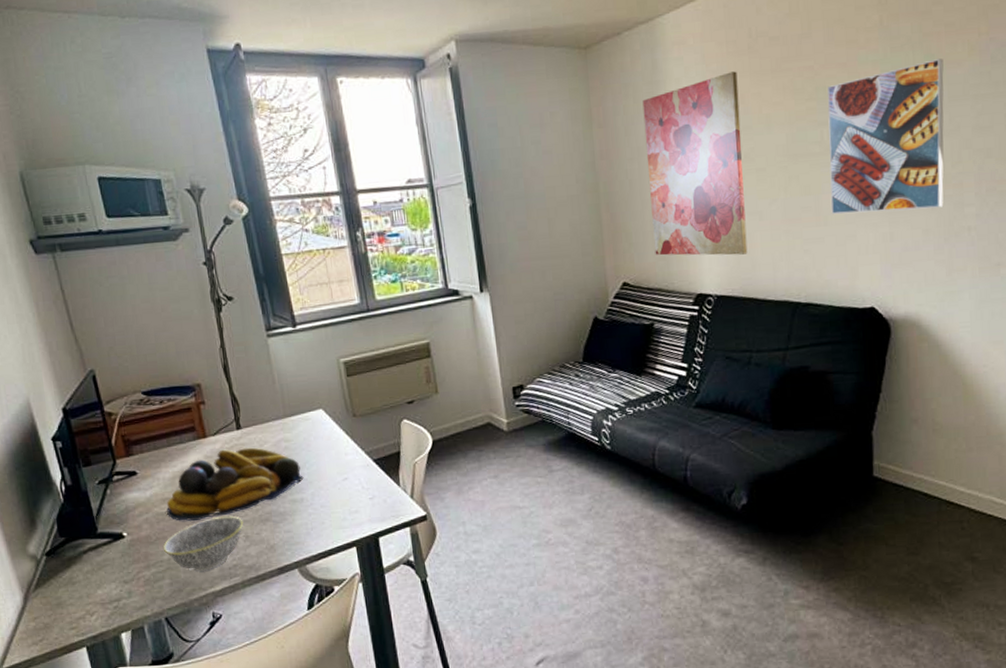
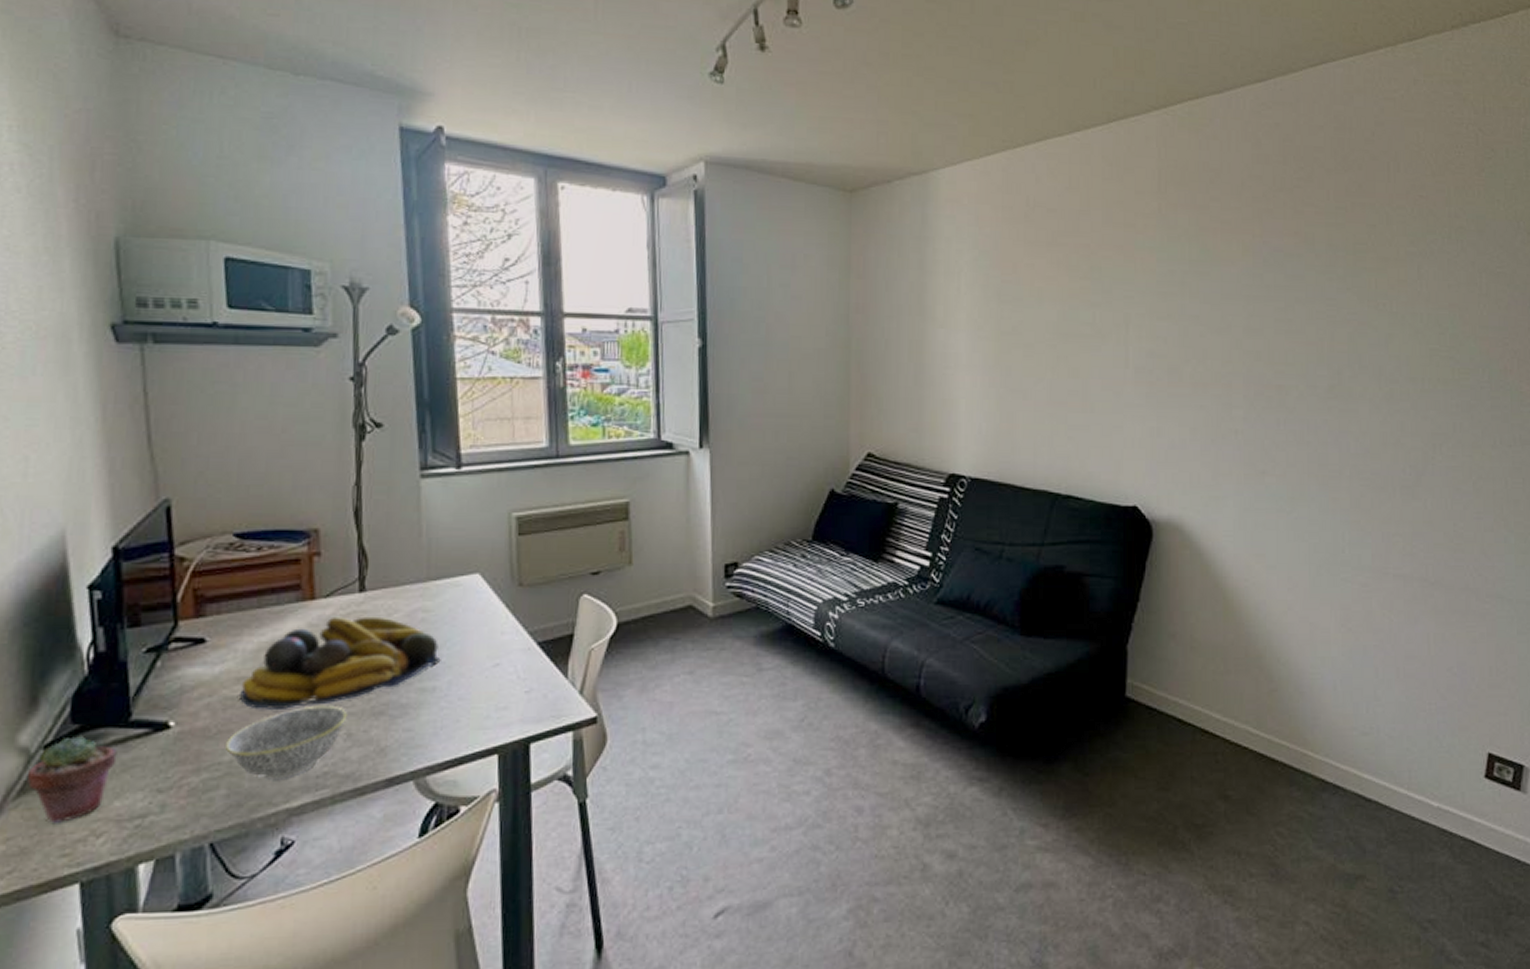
potted succulent: none [38,546,94,607] -> present [26,736,117,824]
wall art: present [642,71,748,256] -> none [906,238,1011,435]
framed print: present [827,58,944,215] -> none [1098,254,1218,407]

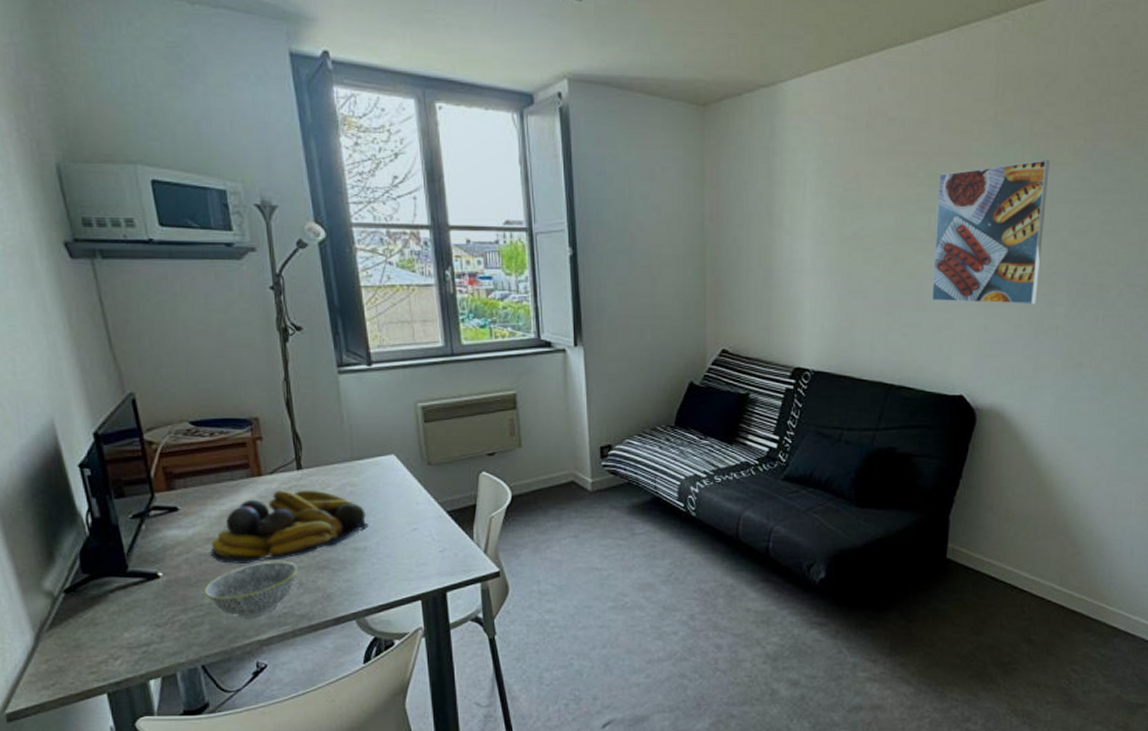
potted succulent: present [26,736,117,824] -> none [54,583,122,650]
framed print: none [1098,254,1218,407] -> present [931,160,1050,305]

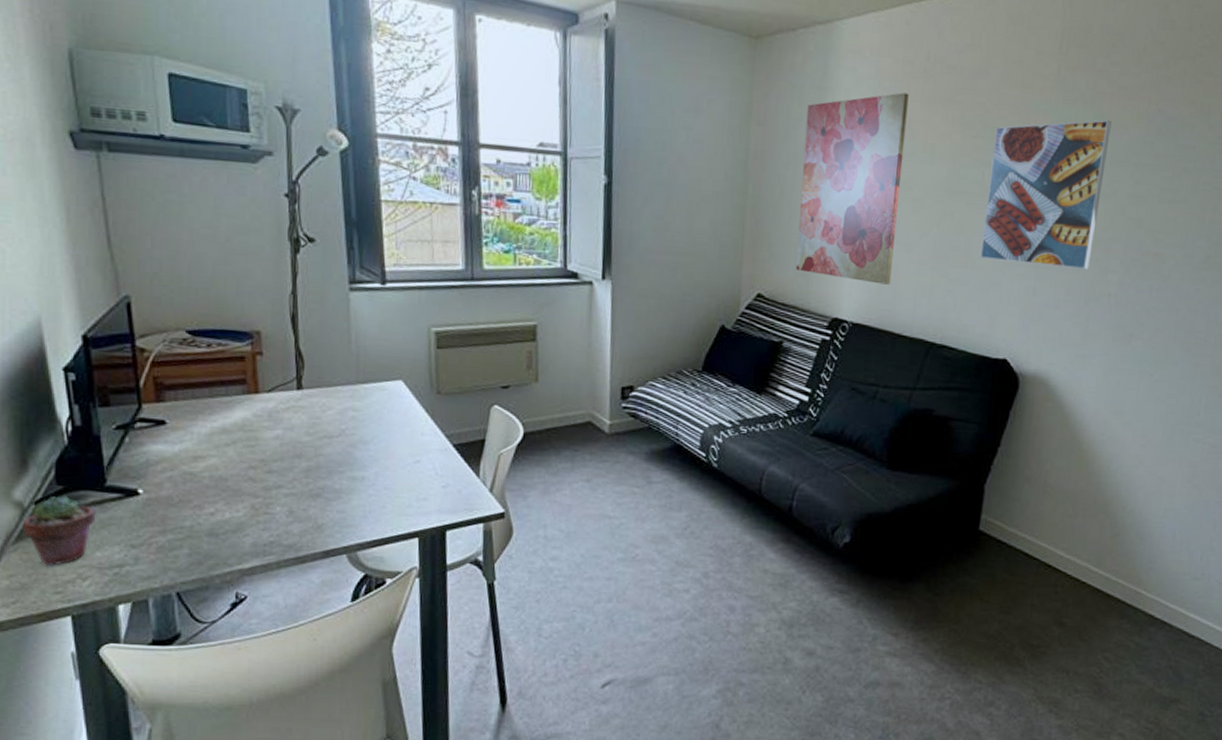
potted succulent: none [54,583,122,650] -> present [22,496,96,567]
bowl: present [205,562,298,618] -> none [187,486,289,545]
fruit bowl: present [210,490,369,564] -> none [197,409,369,486]
wall art: none [756,148,854,332] -> present [795,93,909,285]

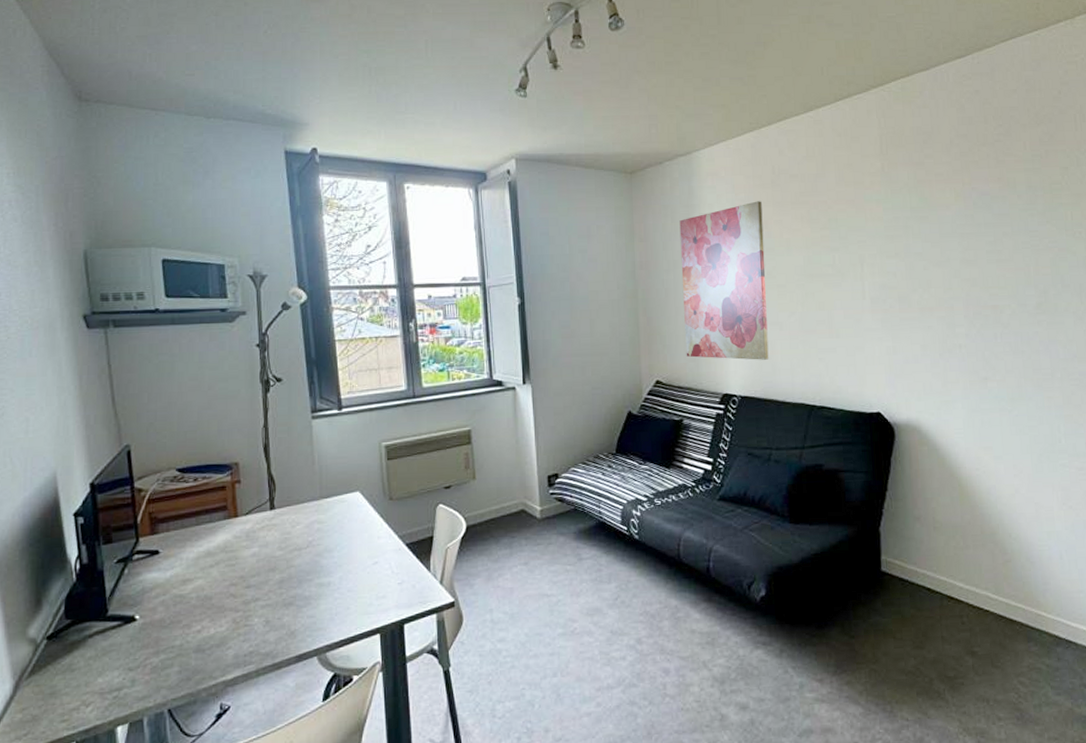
potted succulent: present [22,496,96,567] -> none [35,629,99,697]
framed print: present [980,120,1112,270] -> none [838,202,938,329]

